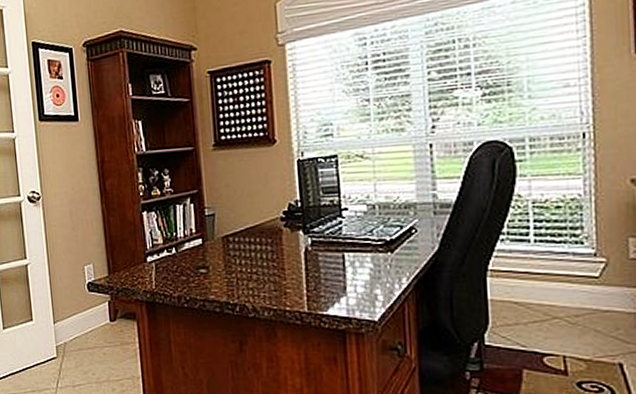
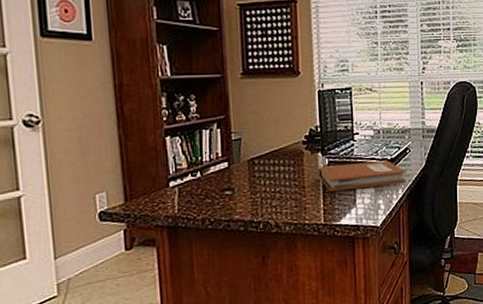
notebook: none [300,242,414,276] -> present [318,160,407,191]

